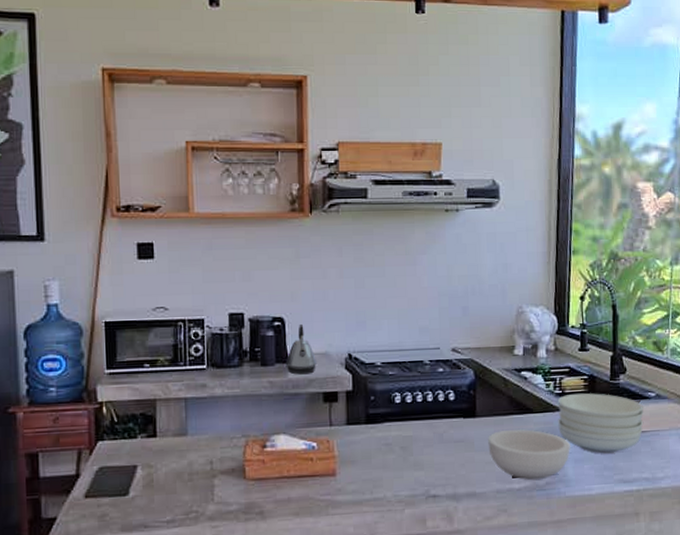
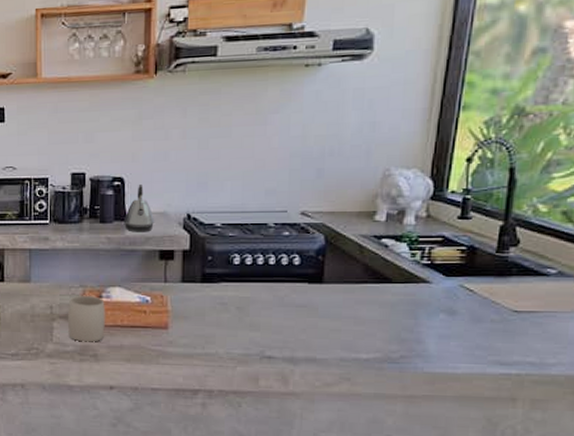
mug: none [229,445,272,499] -> present [67,295,106,342]
bowl: present [488,428,570,481] -> none [334,298,435,353]
bowl: present [557,393,644,454] -> none [421,264,538,332]

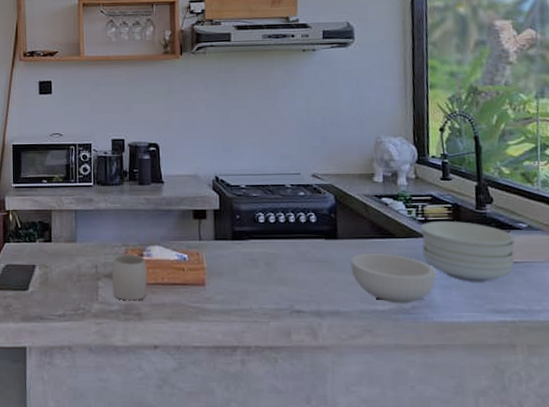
kettle: present [123,183,154,232] -> none [159,149,187,194]
bowl: none [334,298,435,353] -> present [350,252,436,304]
bowl: none [421,264,538,332] -> present [420,220,516,282]

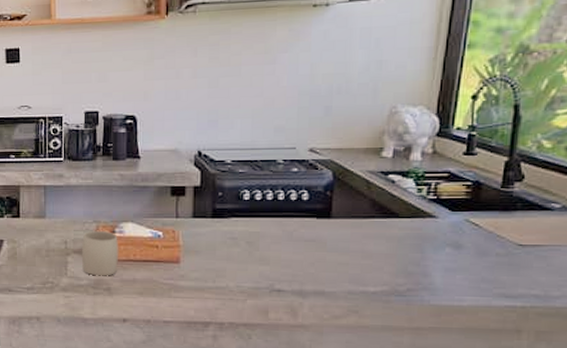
bowl: present [350,252,436,304] -> none [342,232,441,286]
bowl: present [420,220,516,282] -> none [427,199,542,266]

